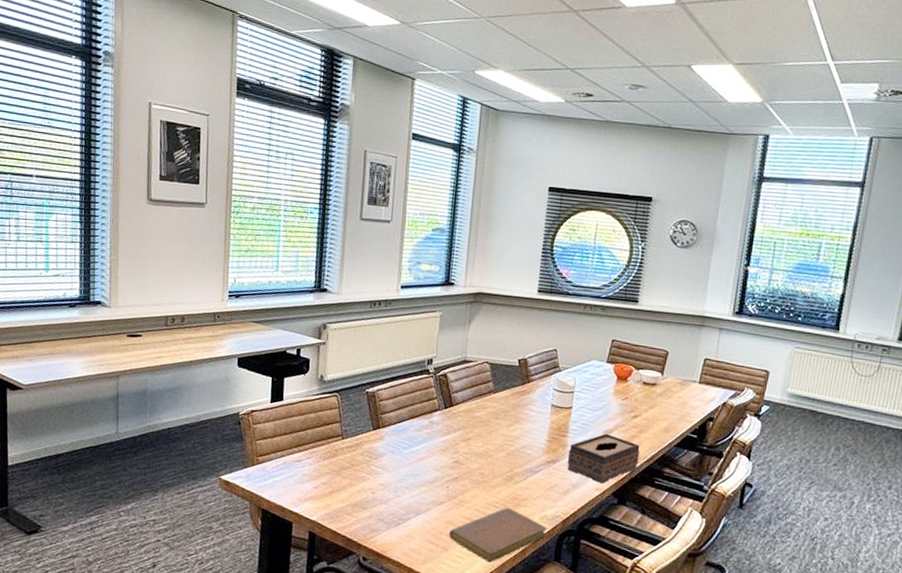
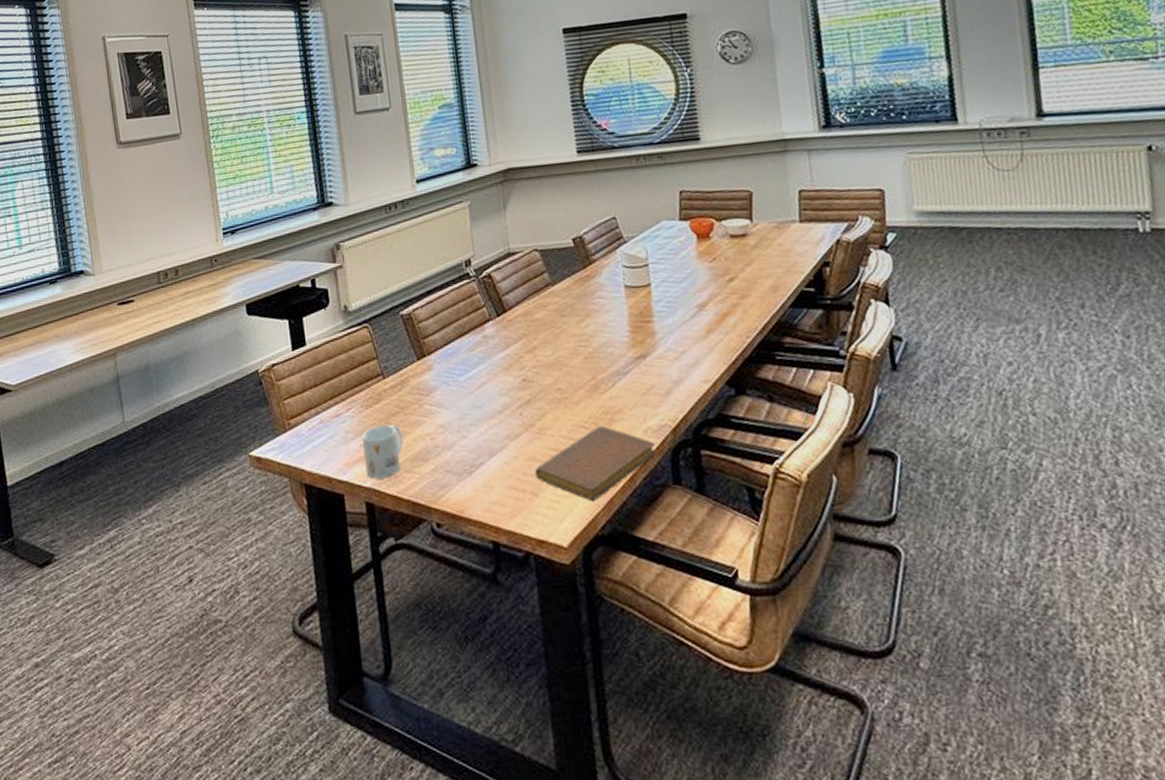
mug: none [314,474,349,516] -> present [362,424,403,479]
tissue box: present [567,433,640,484] -> none [658,308,749,373]

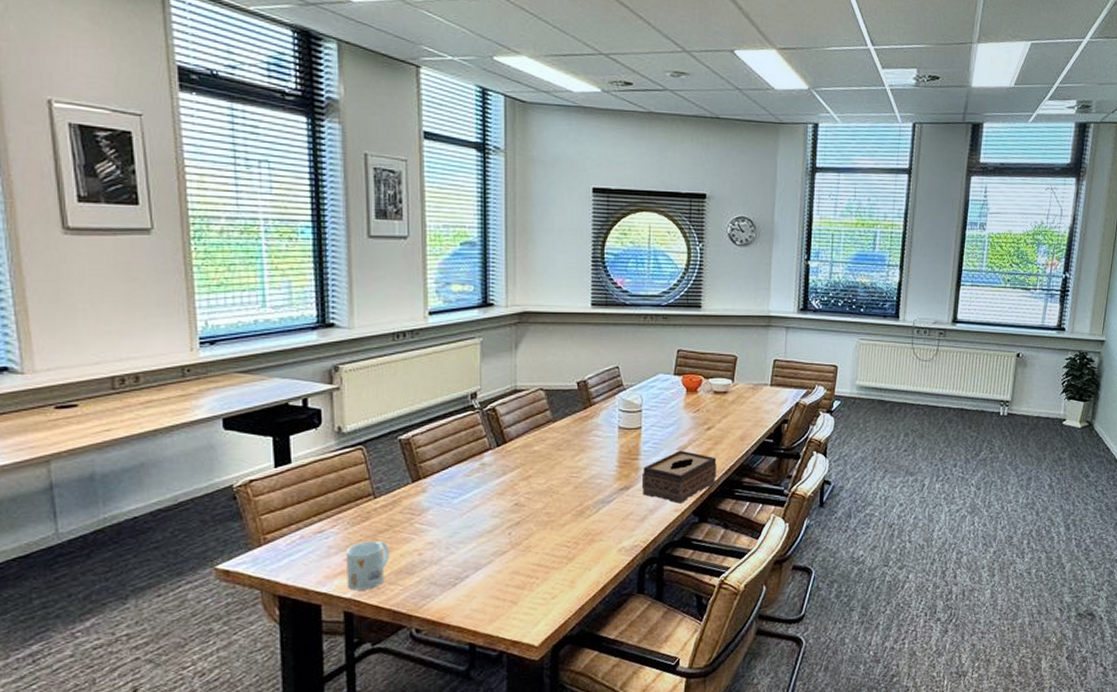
notebook: present [535,425,656,502] -> none [517,544,626,608]
tissue box: none [658,308,749,373] -> present [641,450,717,504]

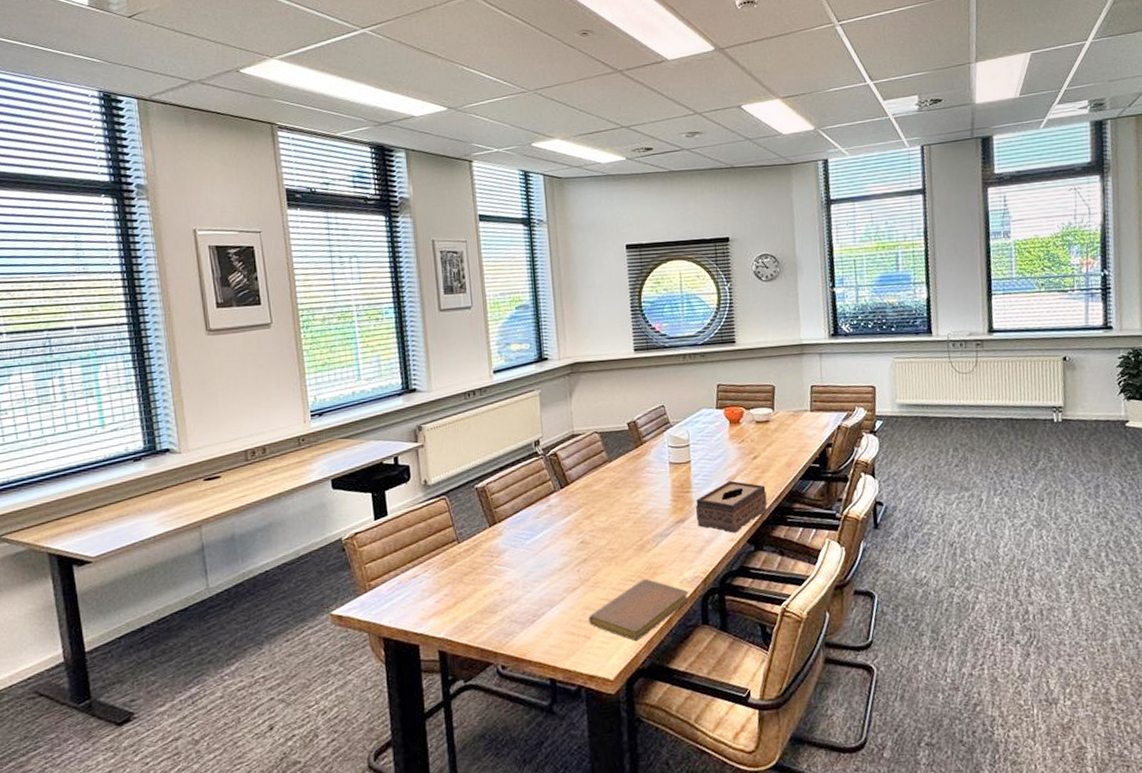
mug: present [347,541,389,591] -> none [438,583,474,631]
notebook: none [517,544,626,608] -> present [589,578,689,642]

